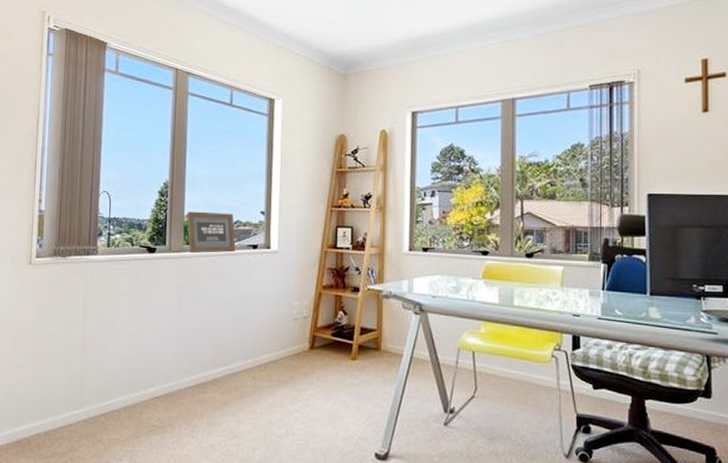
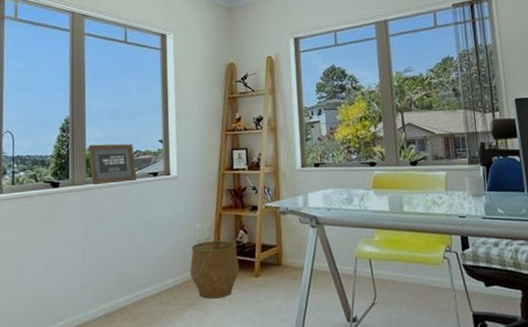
basket: none [285,319,337,378] -> present [189,239,240,299]
mug: none [582,273,604,296] -> present [464,175,485,197]

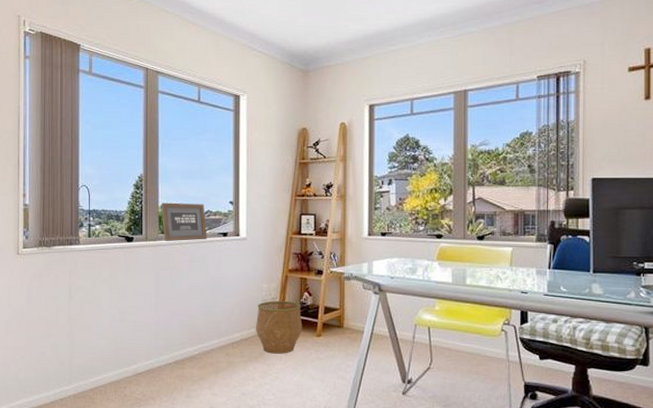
mug: present [464,175,485,197] -> none [530,253,550,274]

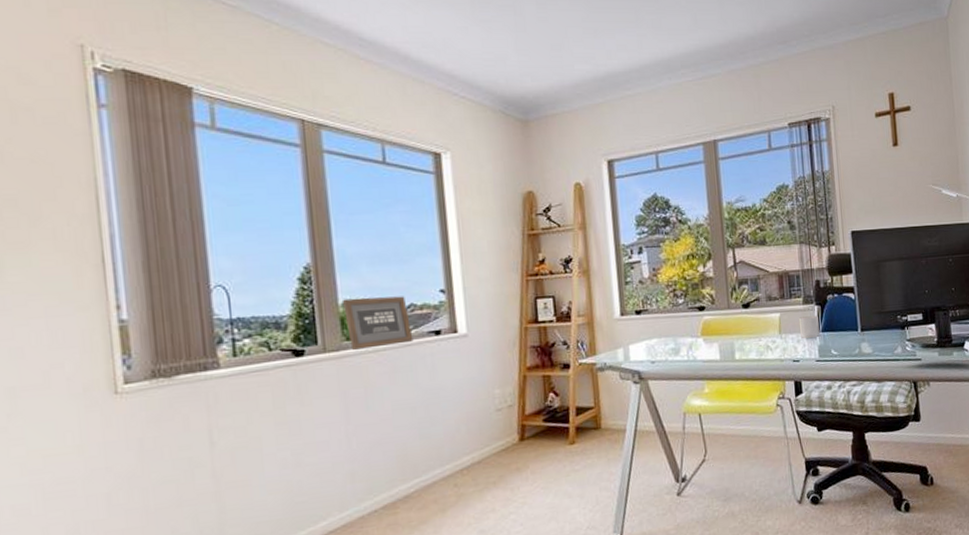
basket: present [255,300,303,354] -> none [489,404,552,475]
mug: none [530,253,550,274] -> present [798,315,820,339]

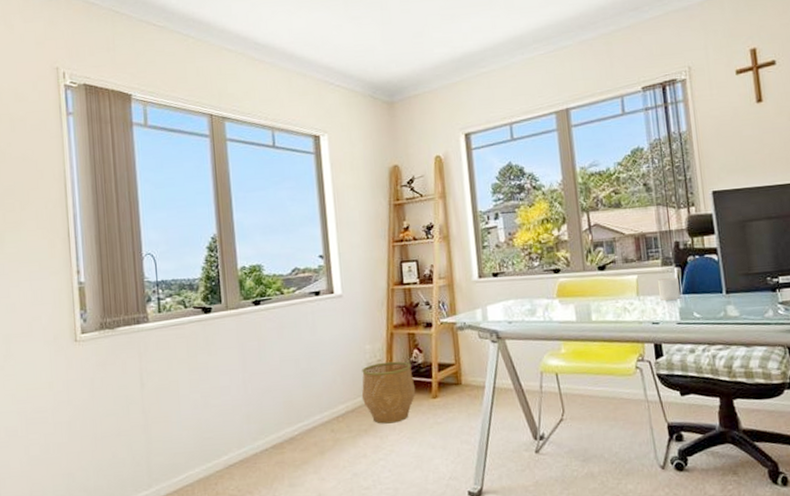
picture frame: present [341,296,414,351] -> none [240,261,297,309]
basket: none [489,404,552,475] -> present [361,360,416,424]

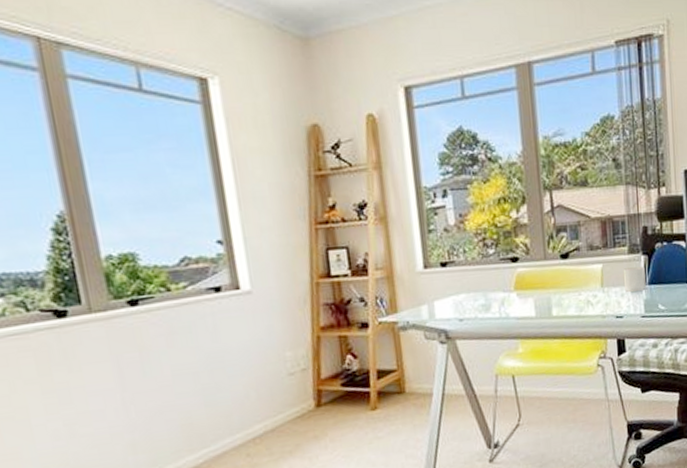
basket: present [361,360,416,424] -> none [282,367,351,443]

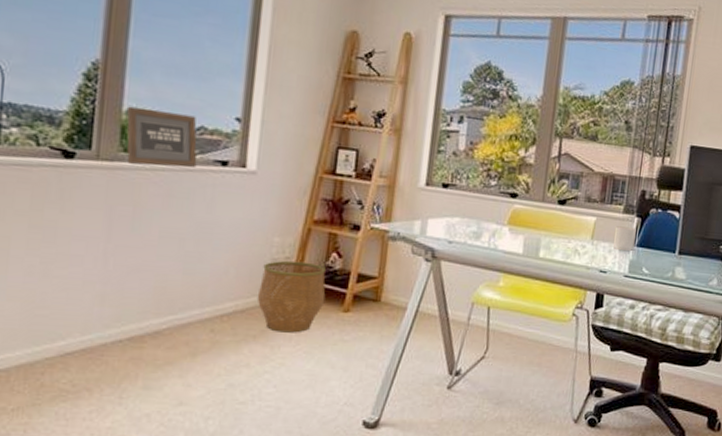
picture frame: none [104,248,191,311] -> present [126,106,197,168]
basket: none [282,367,351,443] -> present [257,260,326,333]

